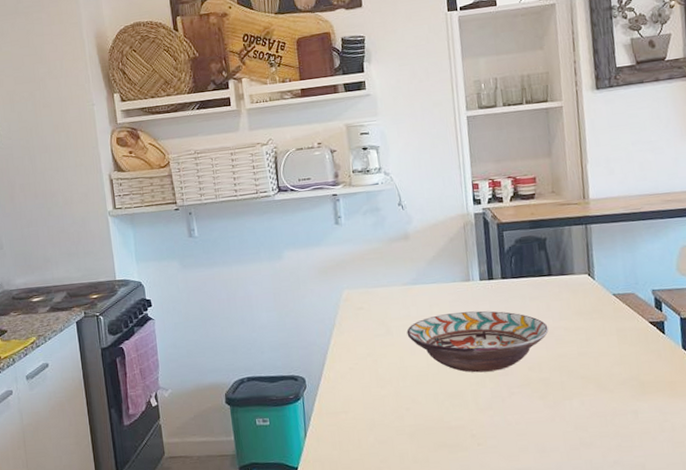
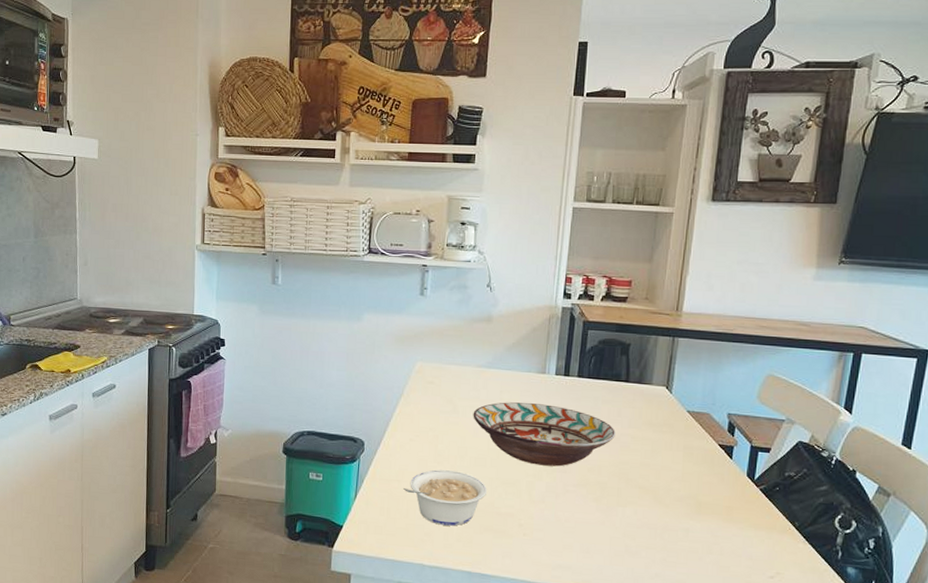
legume: none [352,392,434,450] -> present [403,469,487,526]

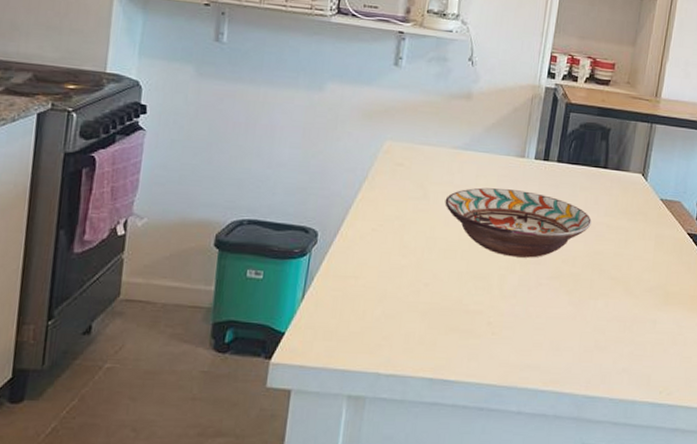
legume: present [403,469,487,526] -> none [361,263,455,327]

